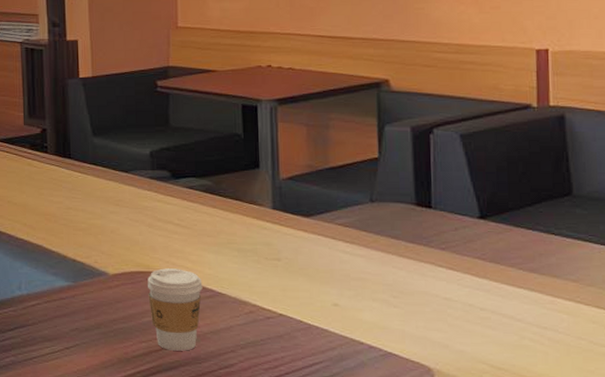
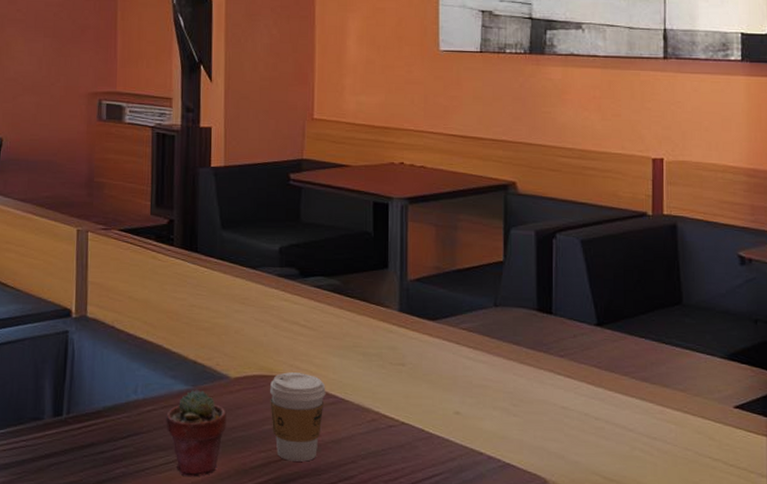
potted succulent: none [49,285,107,365] -> present [166,389,226,477]

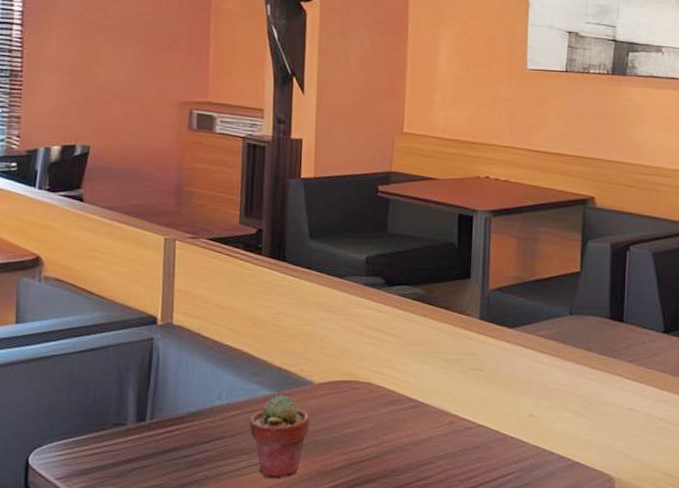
coffee cup: present [270,372,326,462] -> none [352,378,407,463]

